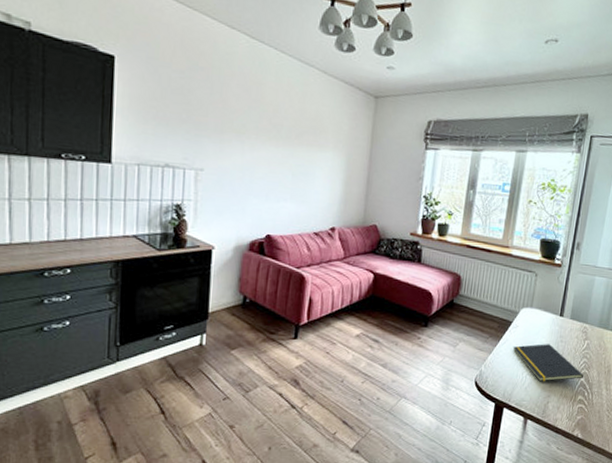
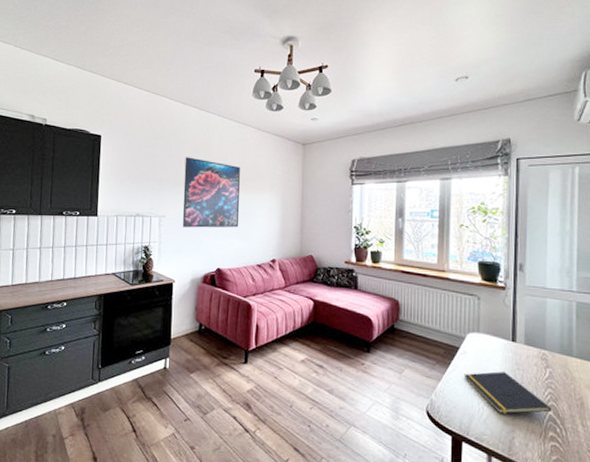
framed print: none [225,97,300,189] -> present [182,157,240,228]

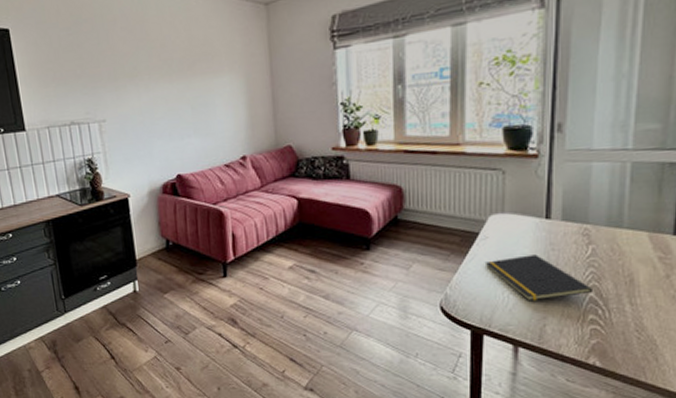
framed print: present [182,157,240,228] -> none [117,41,197,131]

